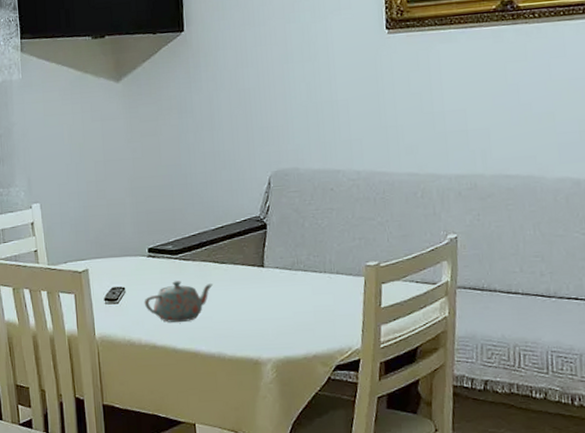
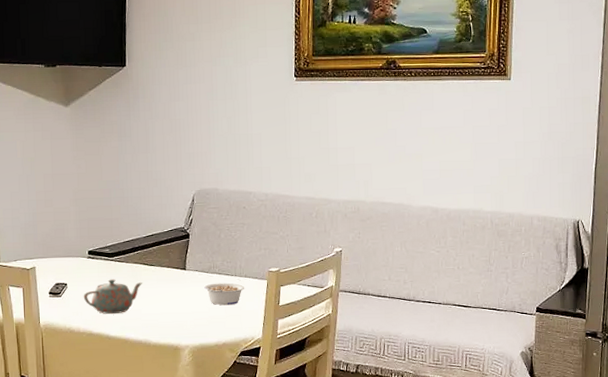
legume: none [287,281,337,310] -> present [204,283,245,306]

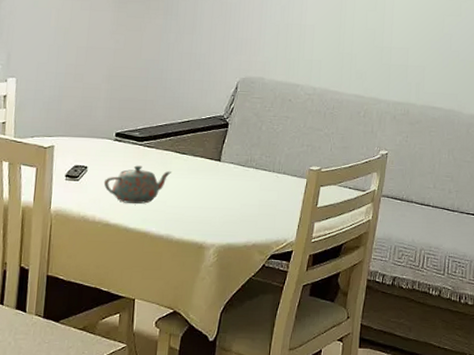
legume: present [204,283,245,306] -> none [238,178,282,204]

